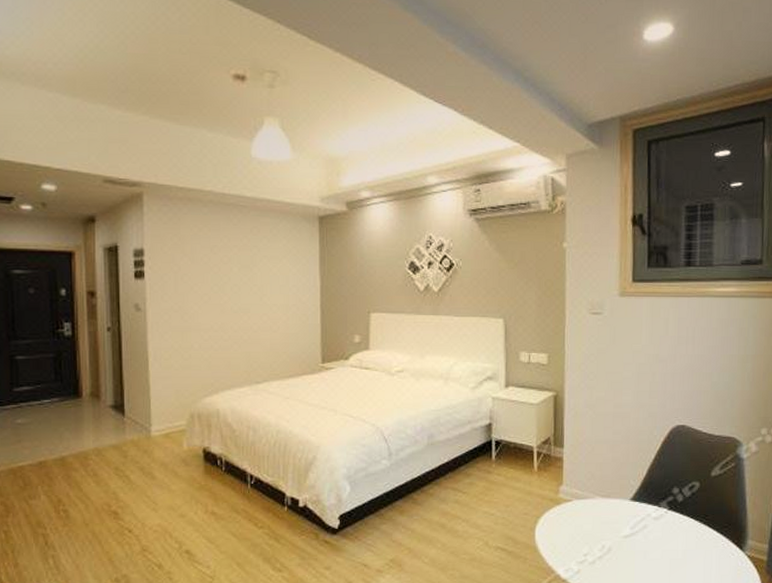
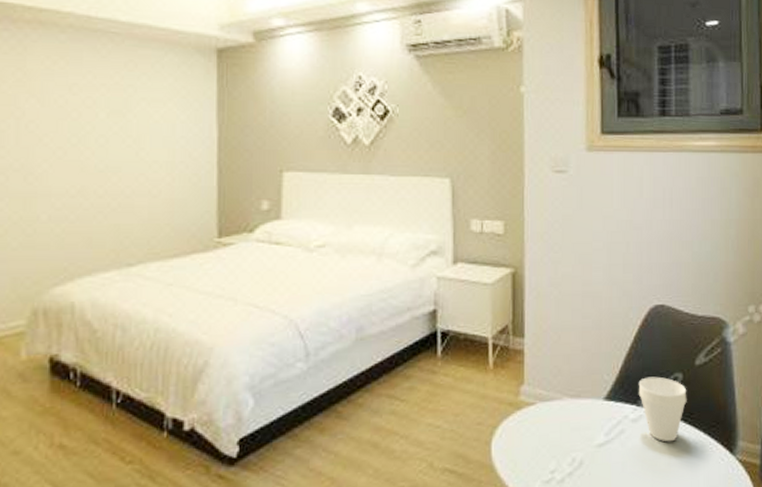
cup: none [660,484,703,538] -> present [638,376,687,442]

